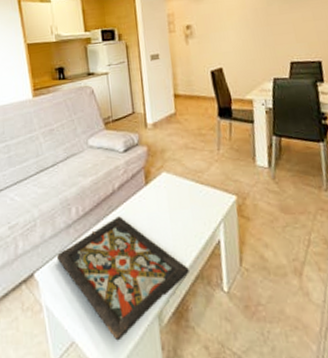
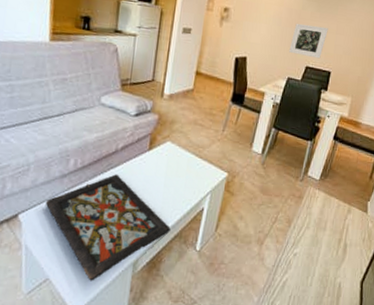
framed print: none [265,16,305,53] -> present [289,24,328,59]

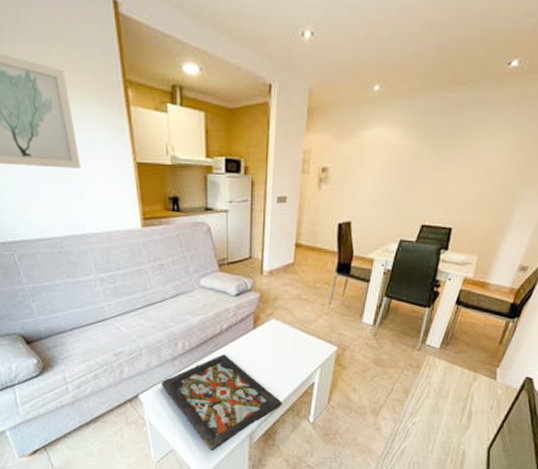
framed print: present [289,24,328,59] -> none [401,175,449,214]

